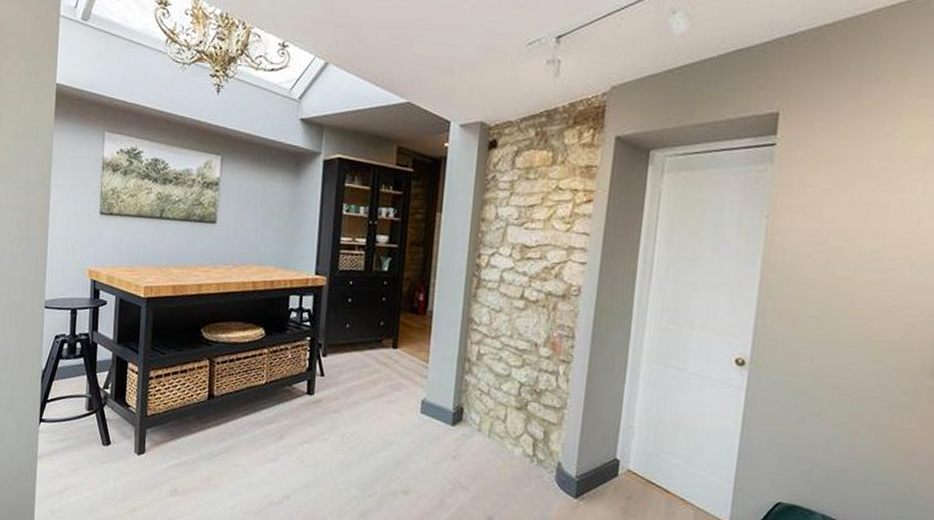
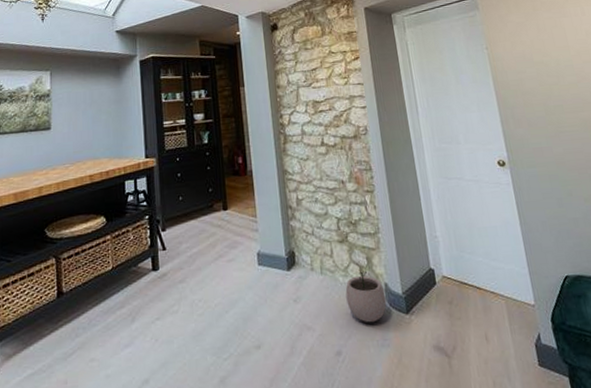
plant pot: none [510,439,557,498] -> present [345,267,387,323]

